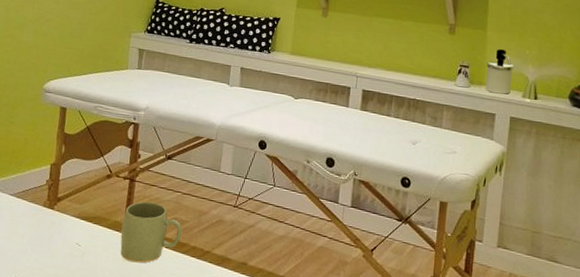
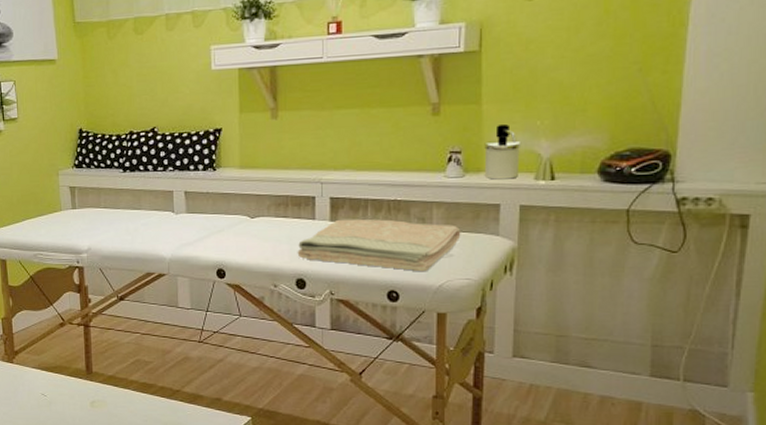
mug: present [120,201,182,263] -> none [84,346,147,408]
towel: none [330,109,464,164] -> present [297,218,461,272]

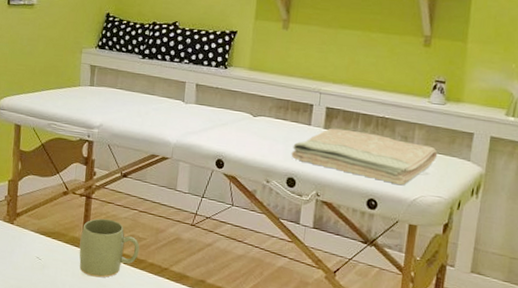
mug: none [84,346,147,408] -> present [79,218,140,278]
soap dispenser: present [484,125,521,180] -> none [463,63,498,112]

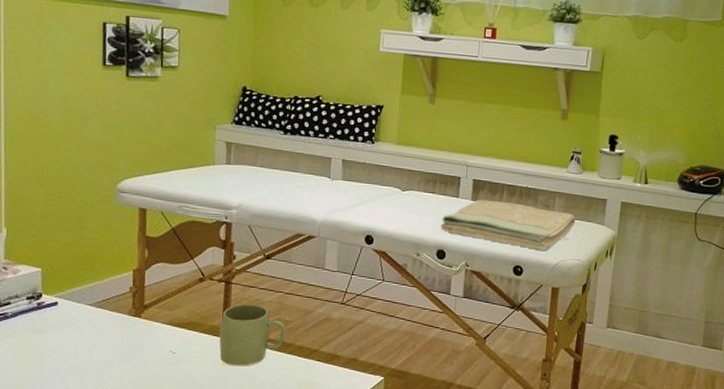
soap dispenser: none [463,63,498,112] -> present [597,134,626,180]

